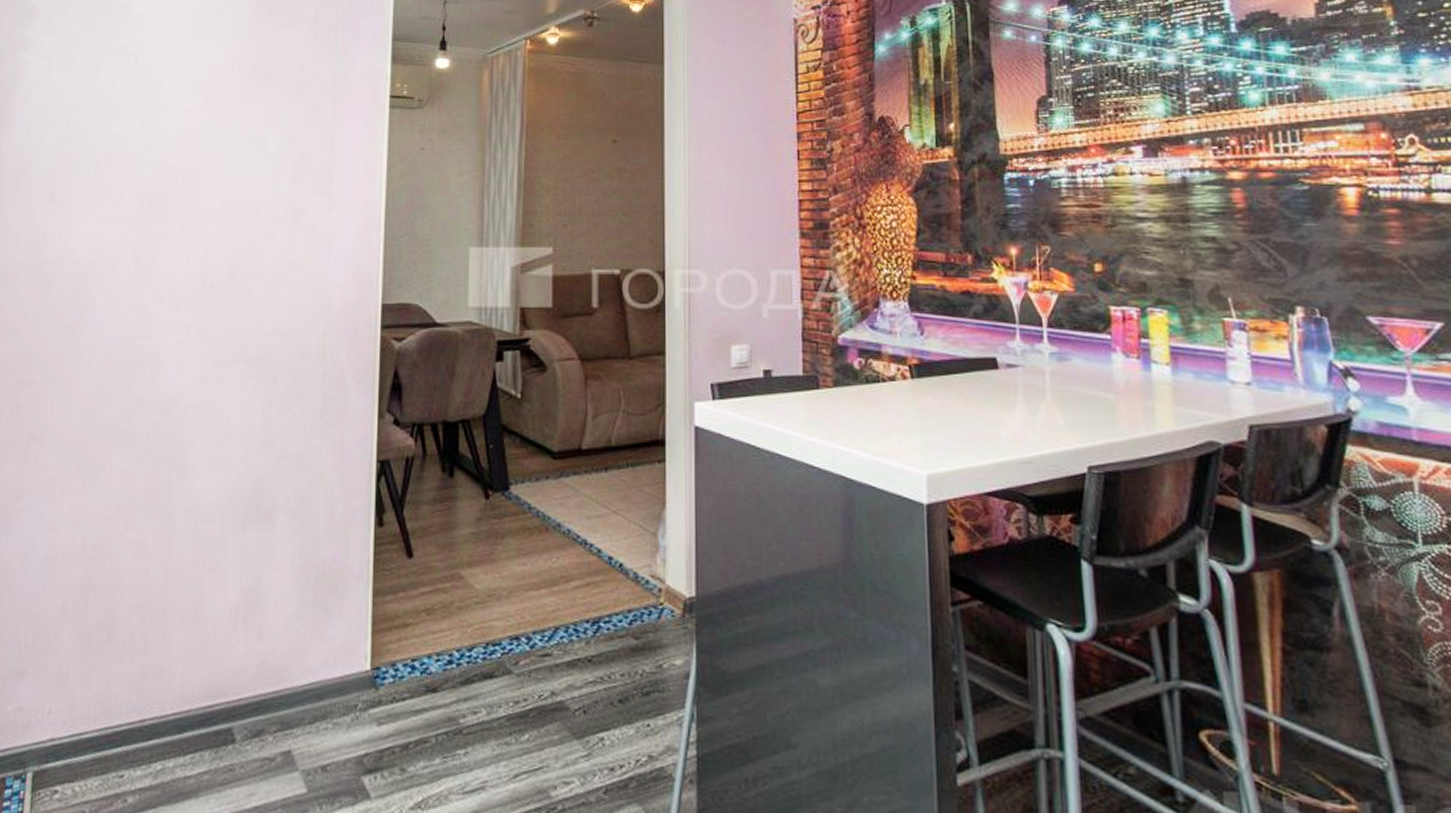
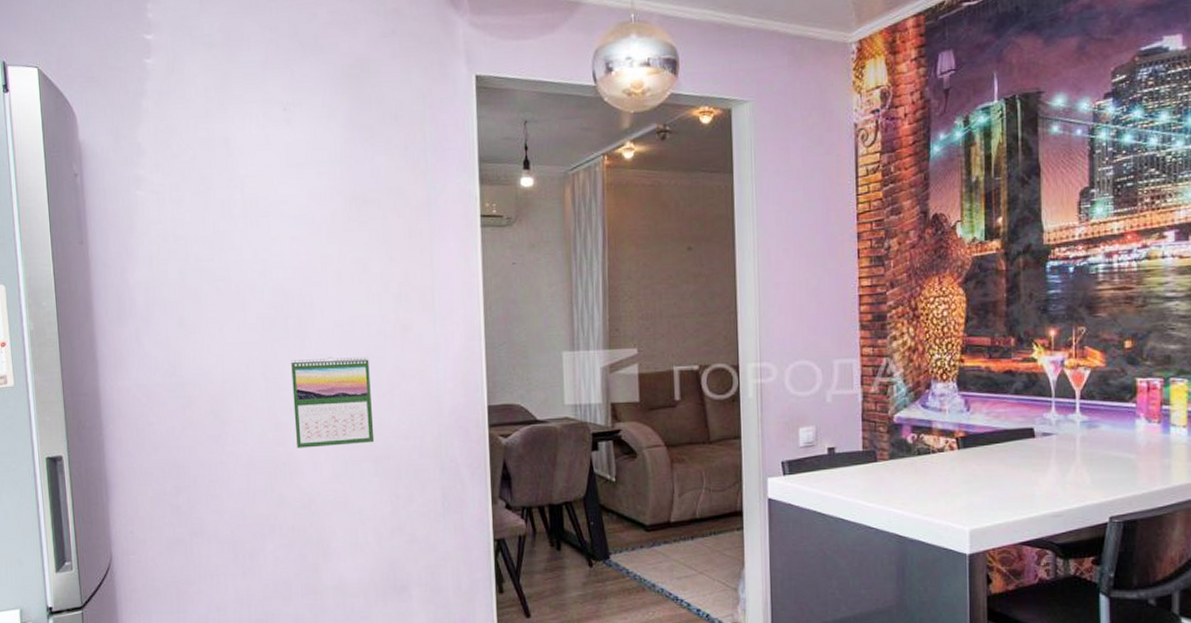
calendar: none [163,241,254,343] -> present [291,357,375,448]

